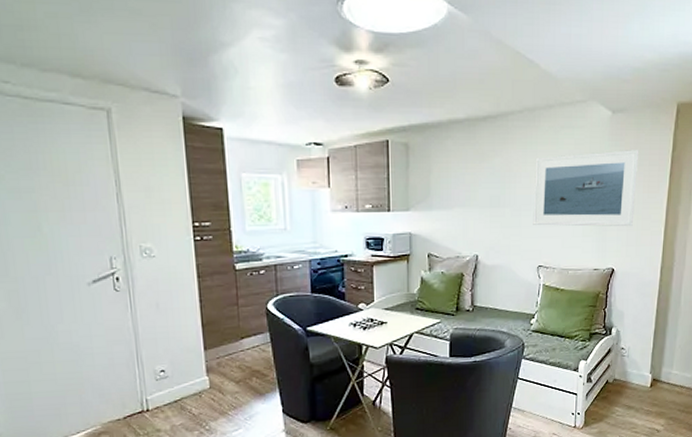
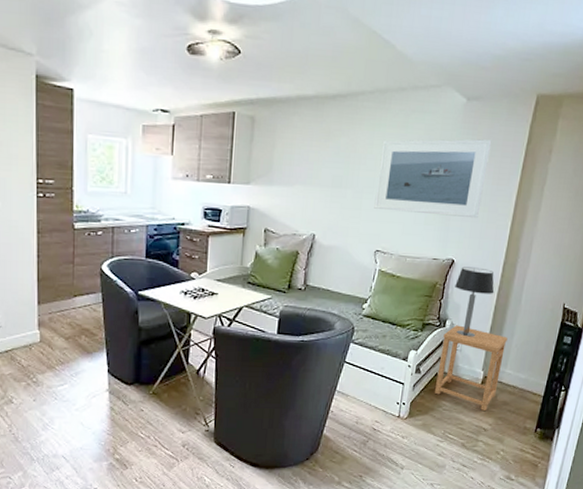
side table: none [607,332,671,412] -> present [435,325,508,410]
table lamp: none [617,274,655,343] -> present [455,267,495,337]

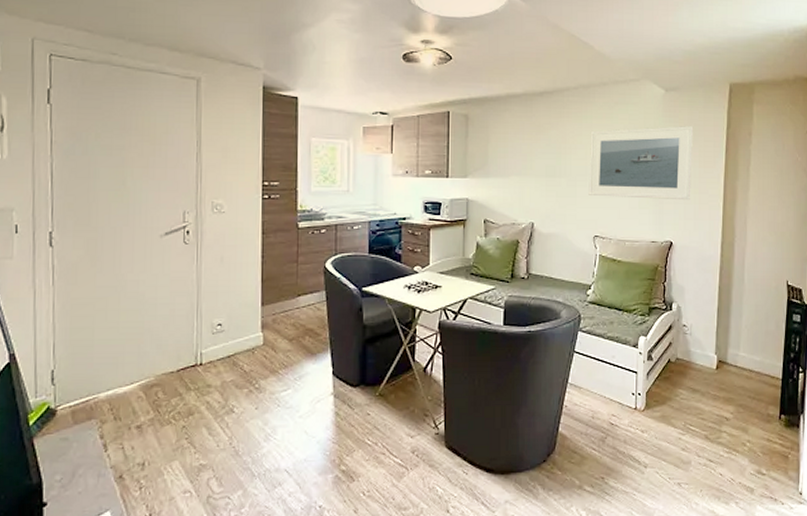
side table: present [435,325,508,410] -> none [670,308,736,398]
table lamp: present [455,267,495,337] -> none [676,248,716,320]

